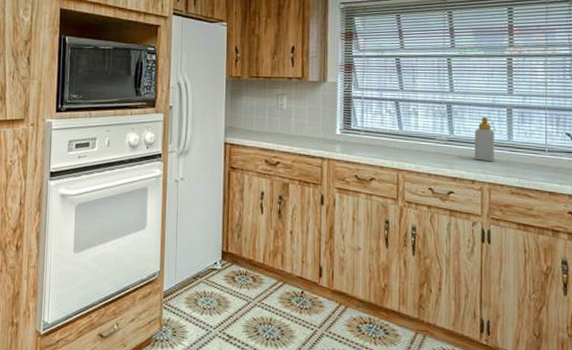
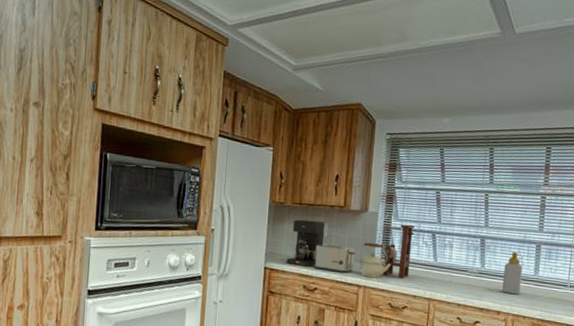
coffee maker: none [246,92,284,141] -> present [286,219,325,268]
toaster: none [275,116,317,146] -> present [314,243,356,274]
kettle: none [320,113,355,150] -> present [358,242,392,278]
paper towel holder: none [345,93,376,149] -> present [383,224,415,278]

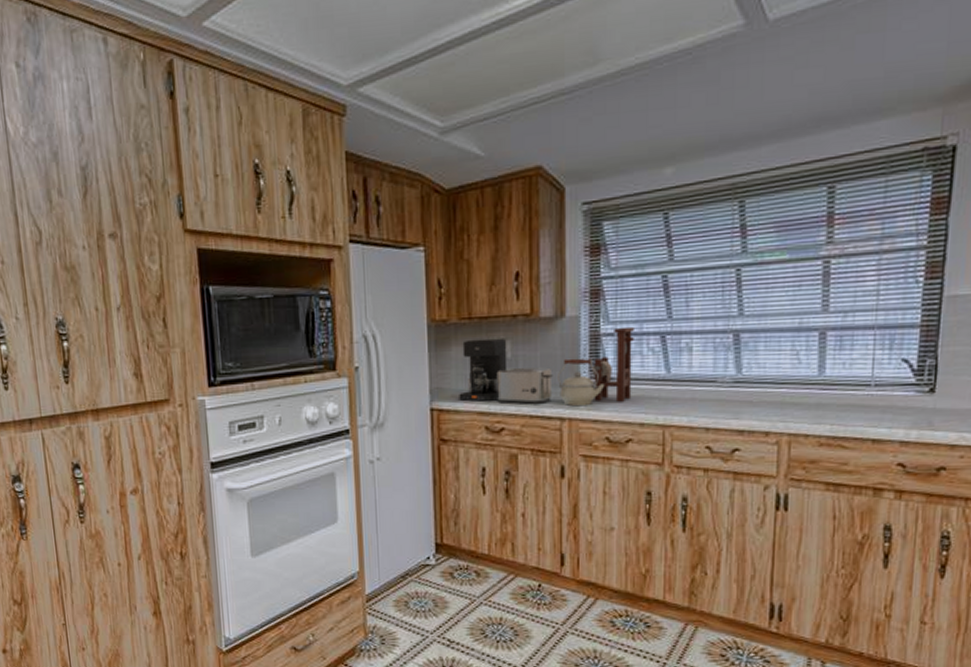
soap bottle: present [502,252,523,295] -> none [770,346,800,407]

